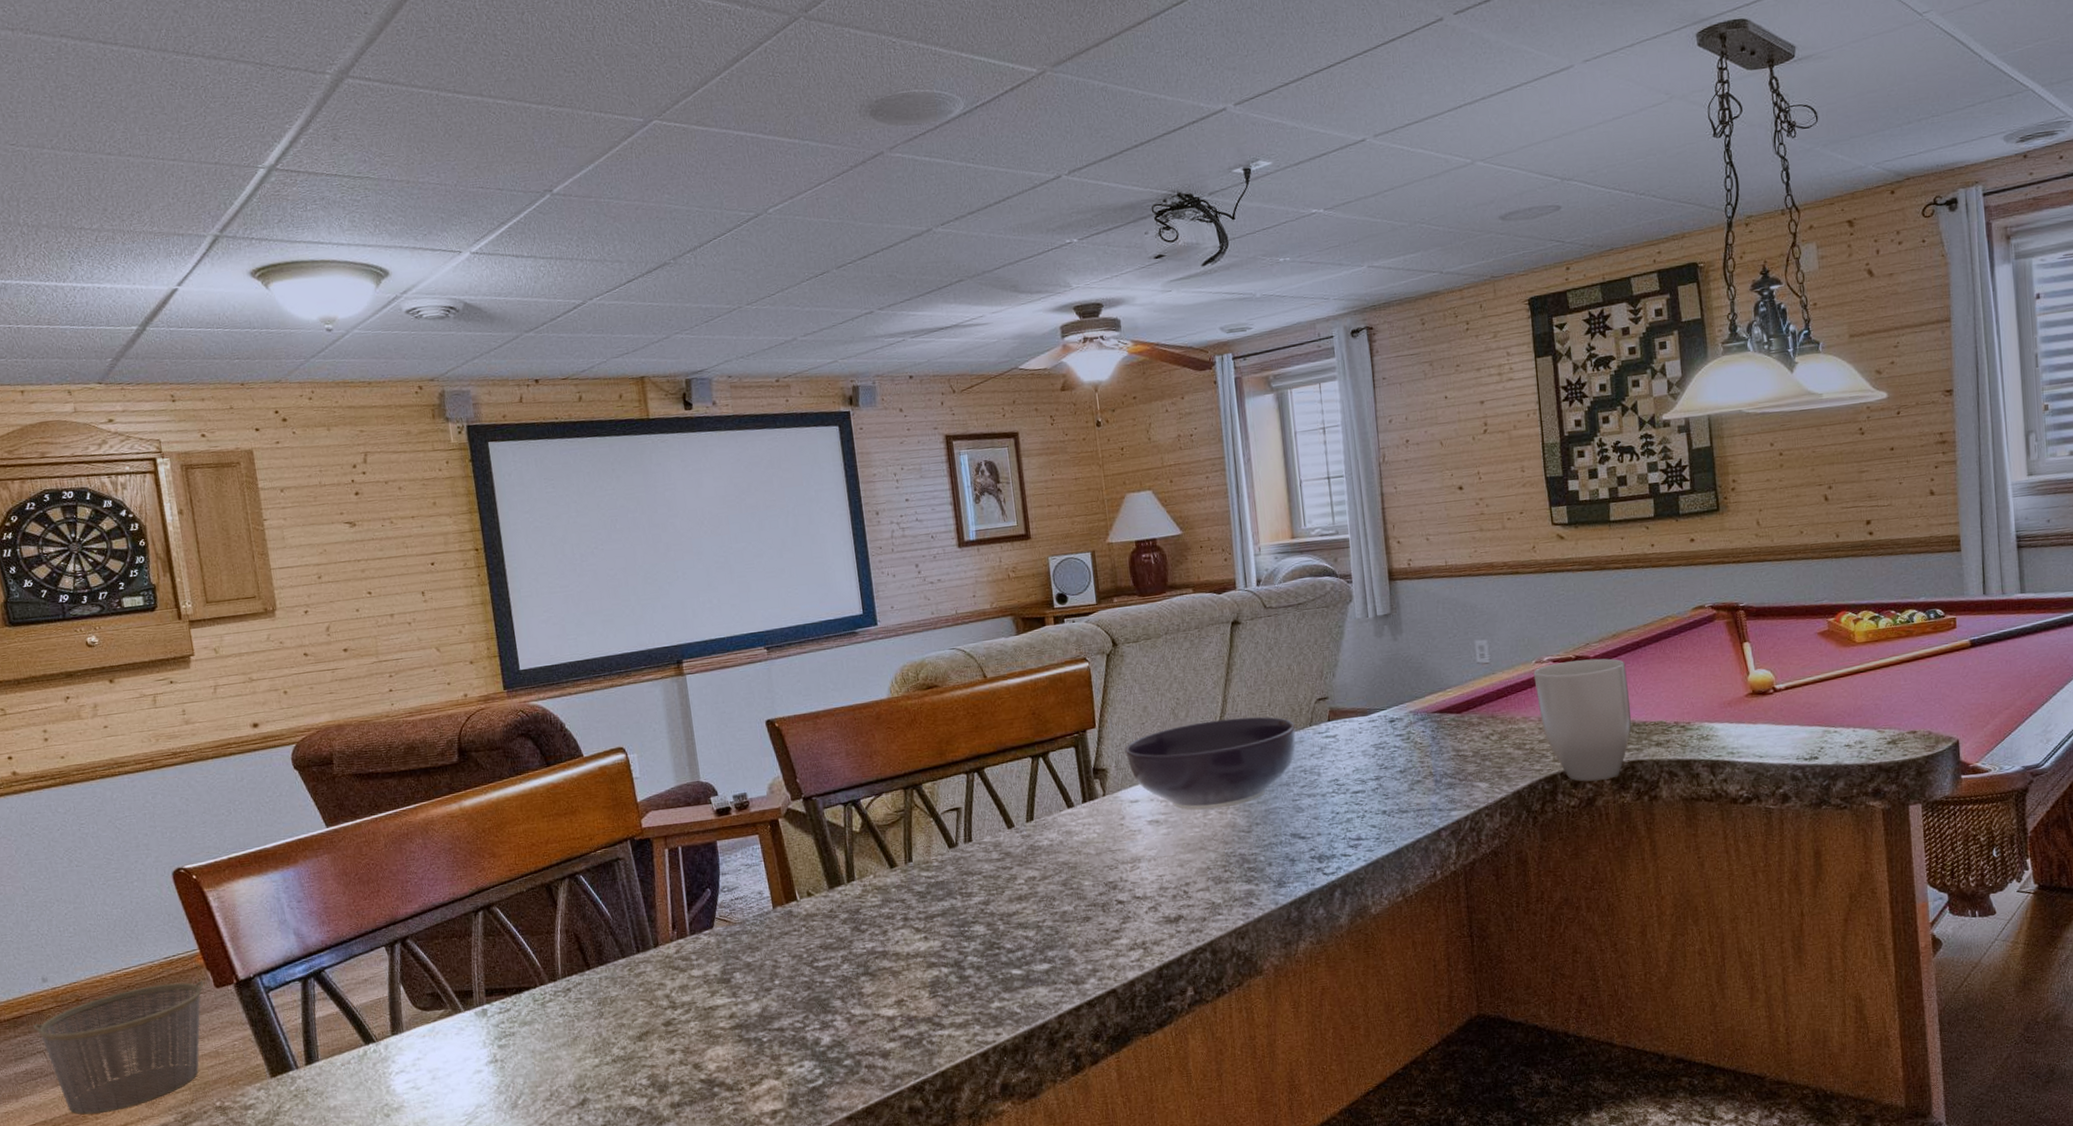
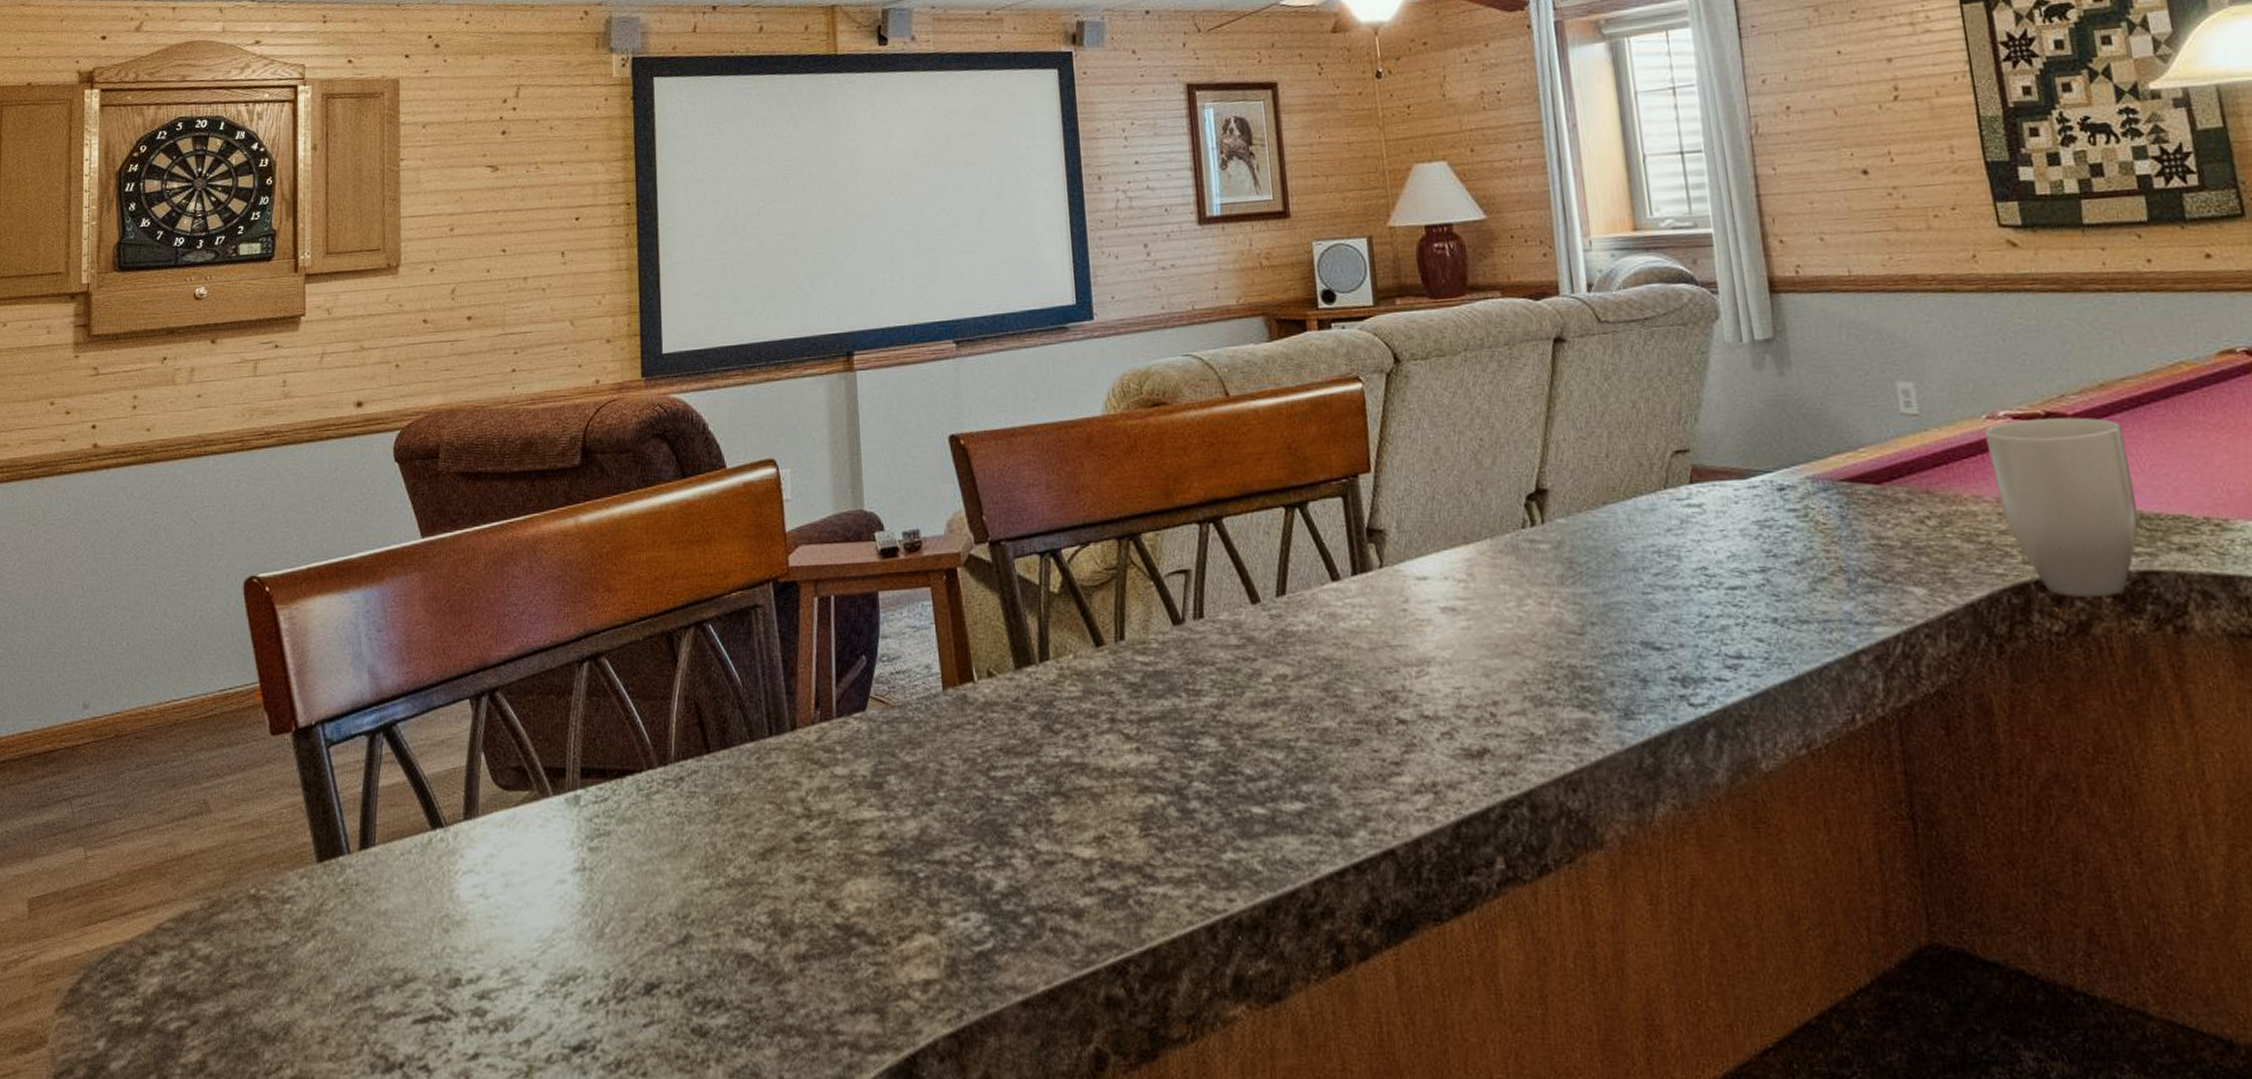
basket: present [33,981,204,1115] -> none [64,724,259,889]
bowl: present [1124,716,1296,811] -> none [1409,470,1645,598]

